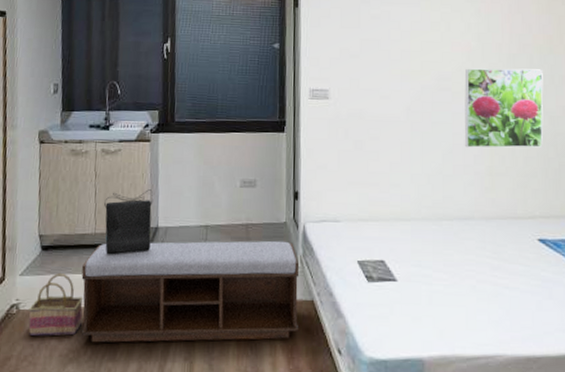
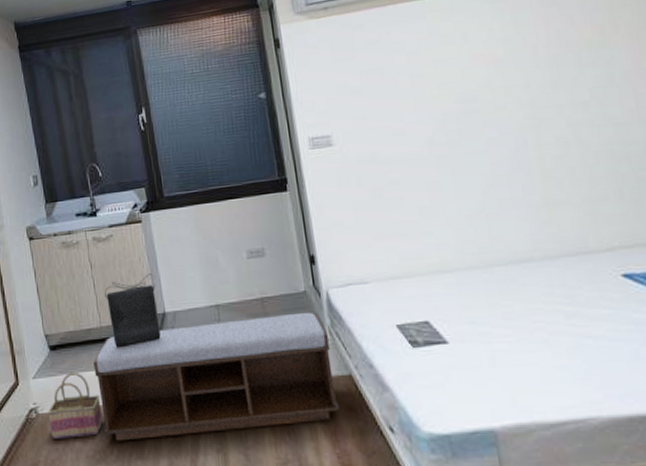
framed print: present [464,68,543,148] -> none [495,68,612,177]

